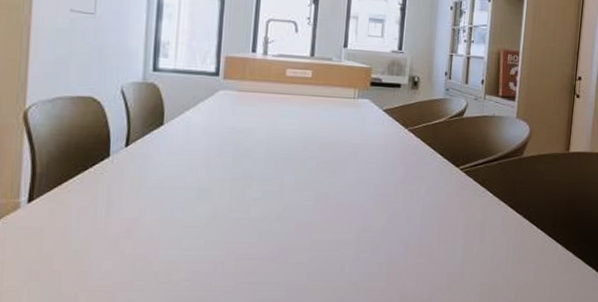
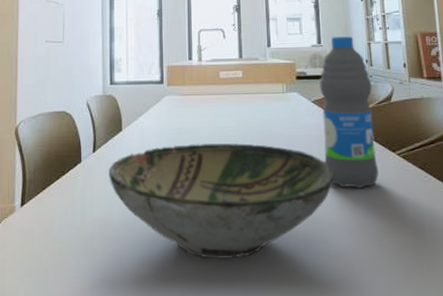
bowl: none [143,145,396,264] -> present [109,143,335,259]
water bottle: none [387,44,447,200] -> present [319,36,379,188]

